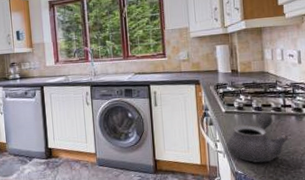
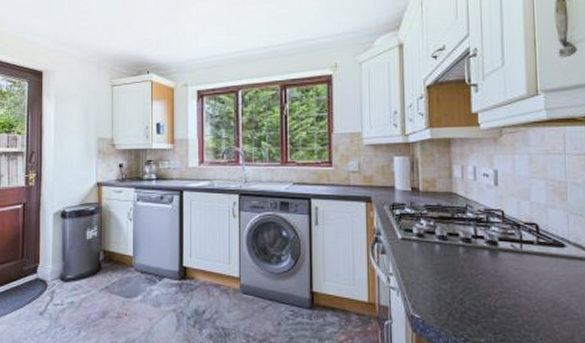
teapot: present [226,113,289,163] -> none [401,244,480,307]

